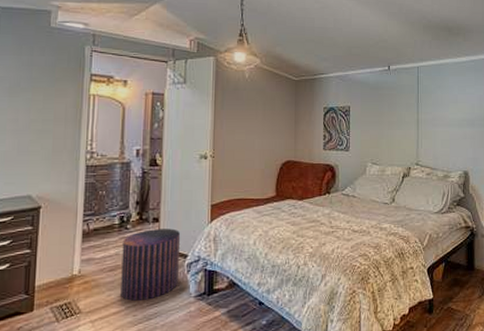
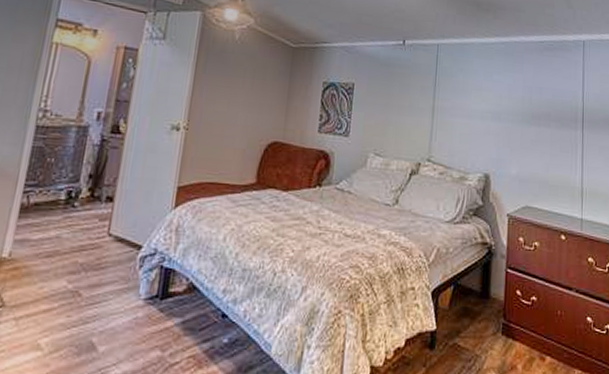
pouf: present [120,228,181,301] -> none [55,210,138,298]

